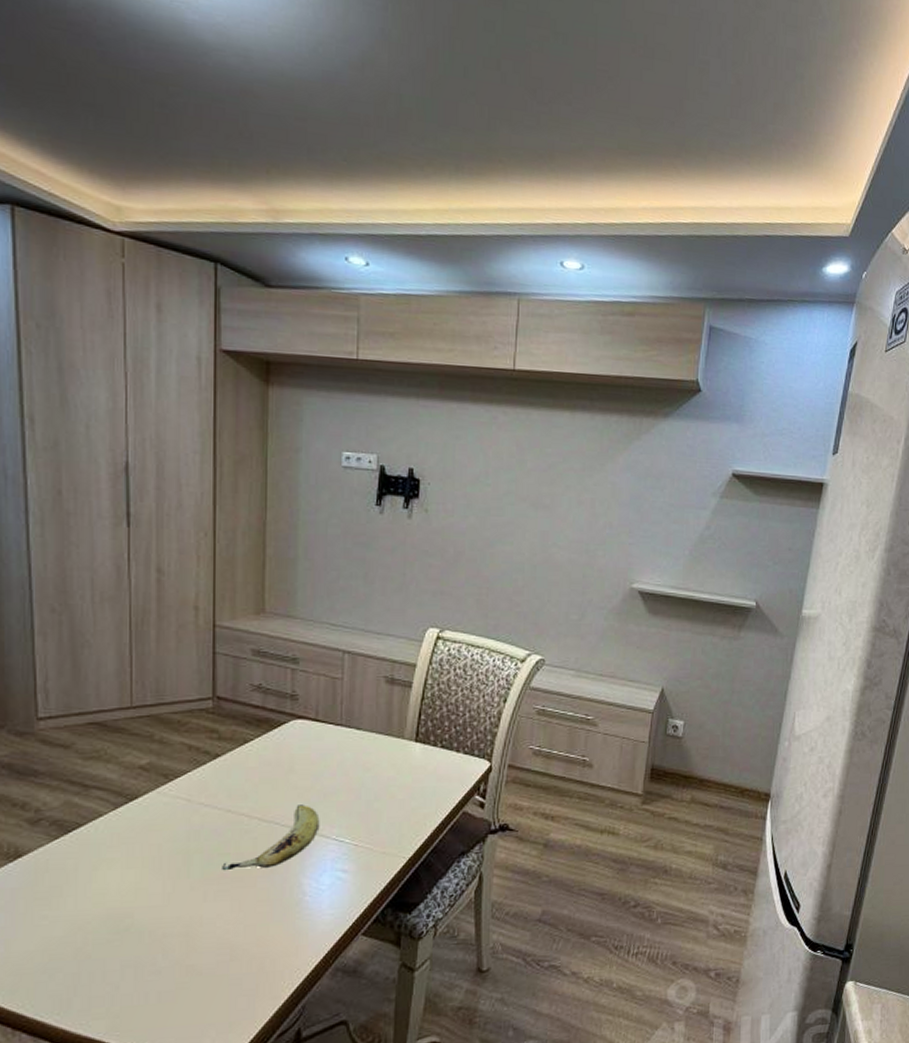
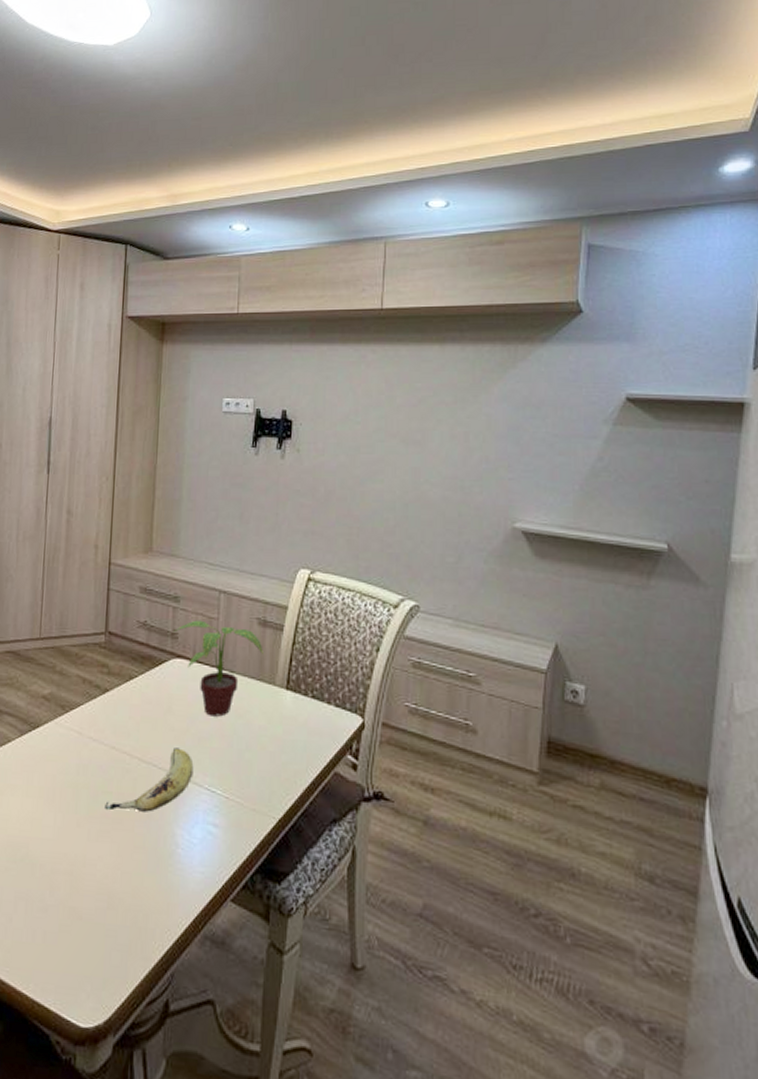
potted plant: none [292,681,391,772] -> present [173,620,263,717]

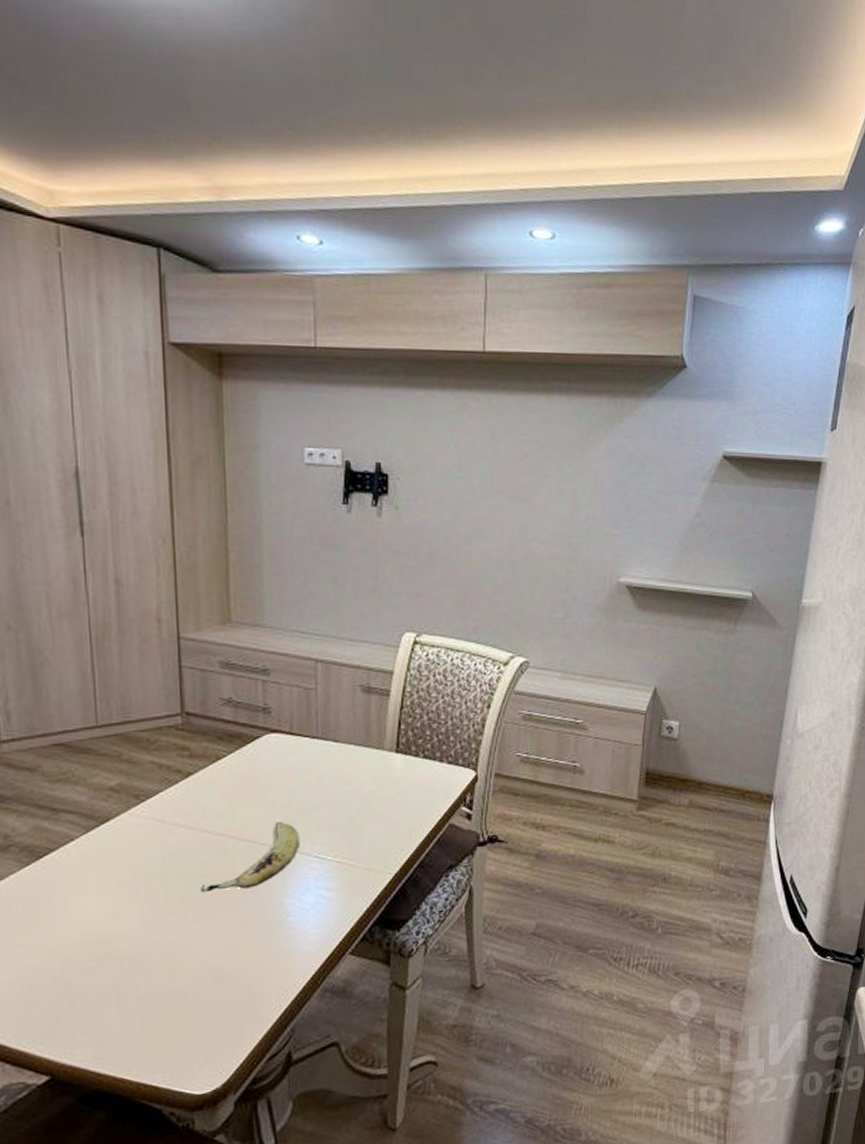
potted plant: present [173,620,263,717] -> none [265,692,369,787]

